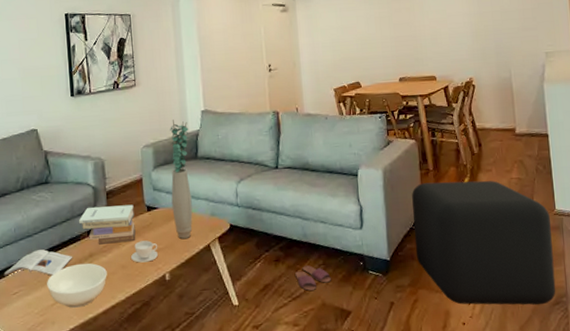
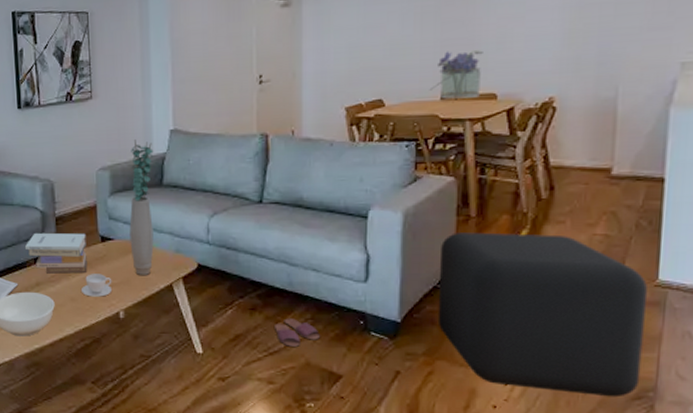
flower bouquet: none [390,45,425,82] -> present [429,50,483,100]

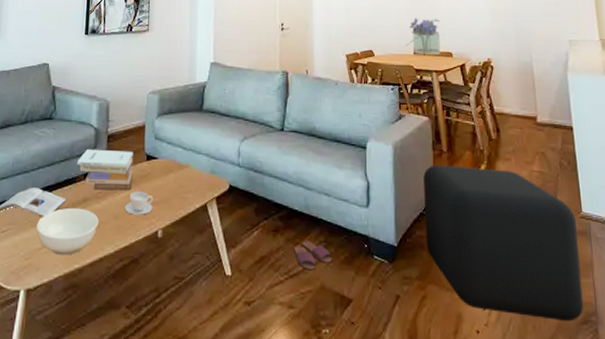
vase: present [129,139,154,276] -> none [172,69,197,195]

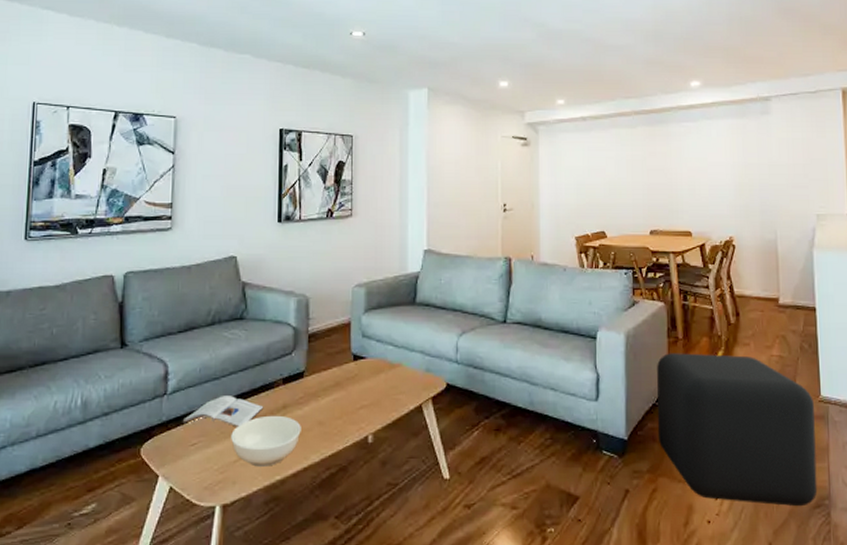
books: present [76,148,133,190] -> none [273,350,338,395]
teacup: present [125,191,154,215] -> none [331,394,362,420]
slippers: present [294,241,332,269] -> none [518,439,558,468]
flower bouquet: present [405,17,441,55] -> none [640,193,679,235]

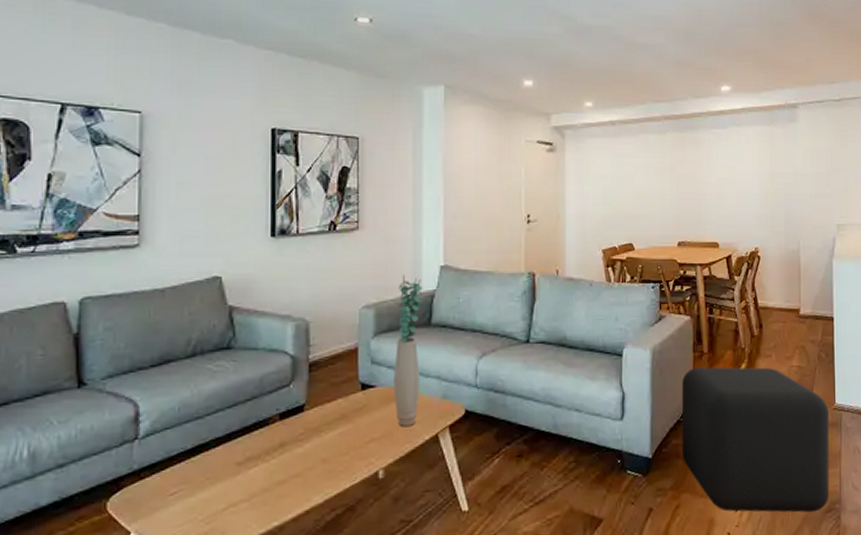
magazine: present [182,396,264,427] -> none [158,436,258,471]
bowl: present [231,415,301,467] -> none [219,455,302,514]
vase: none [382,258,408,397] -> present [394,275,423,427]

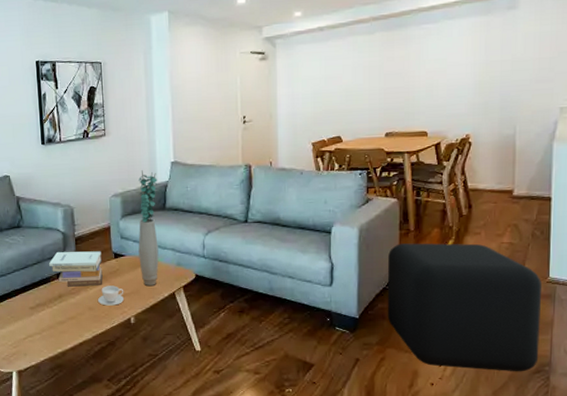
books: none [268,380,344,431] -> present [48,251,103,287]
teacup: none [336,427,372,456] -> present [98,285,124,306]

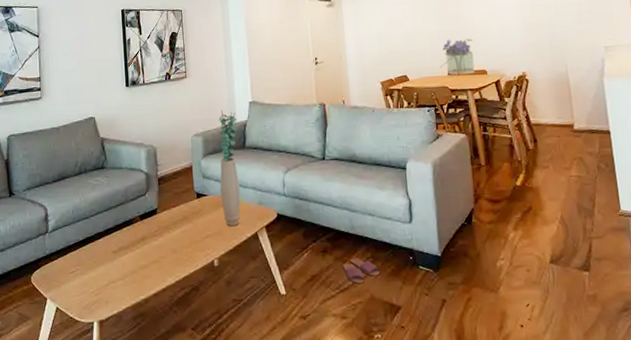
books: present [48,251,103,287] -> none [131,191,186,229]
teacup: present [98,285,124,306] -> none [181,226,207,248]
slippers: none [259,318,295,342] -> present [343,258,380,283]
flower bouquet: none [376,97,416,137] -> present [439,38,475,75]
cube: present [387,243,542,372] -> none [463,177,624,311]

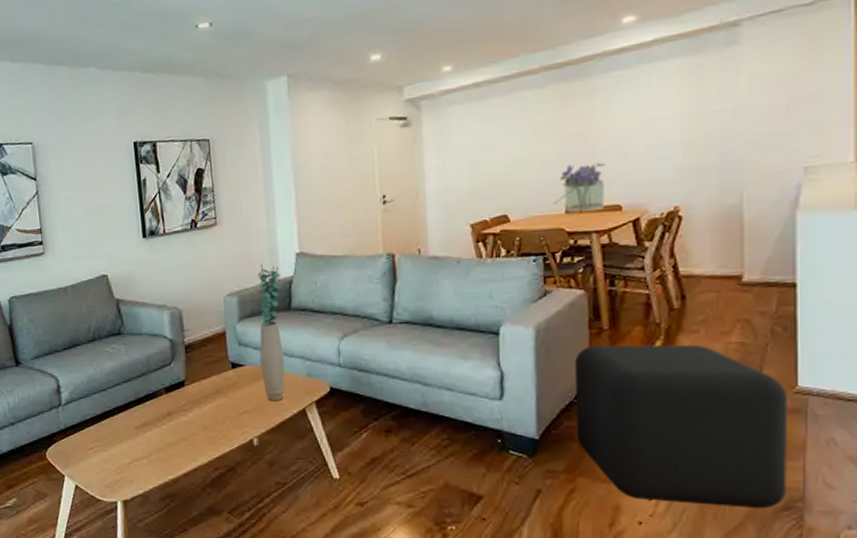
slippers: present [343,258,380,283] -> none [411,439,458,468]
cube: none [463,177,624,311] -> present [575,344,789,509]

